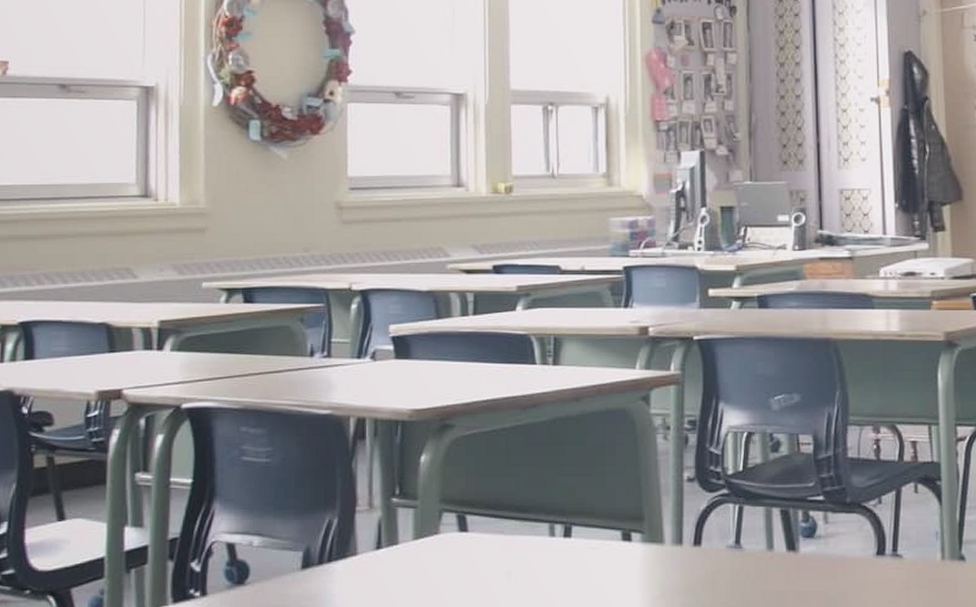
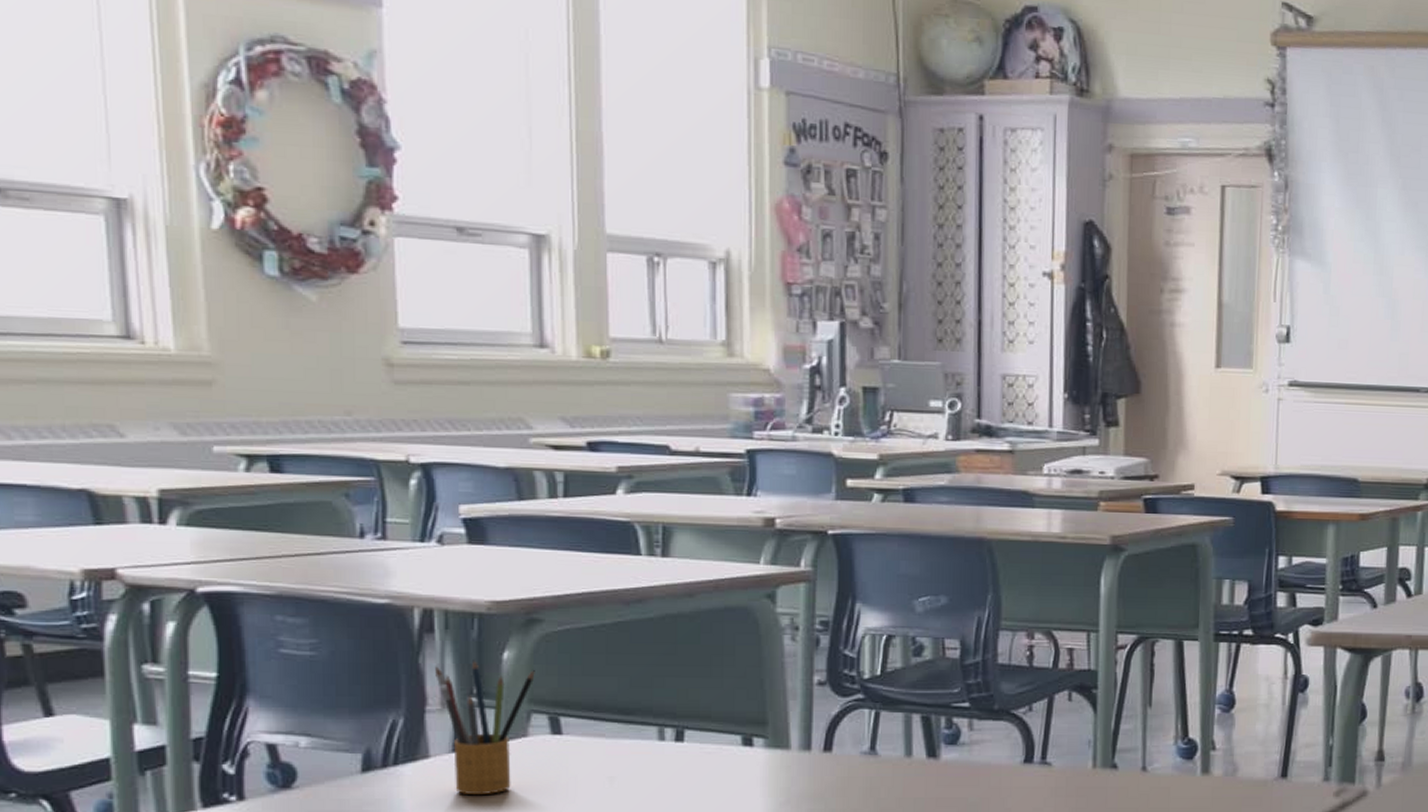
pencil box: none [365,463,447,591] -> present [435,660,535,796]

